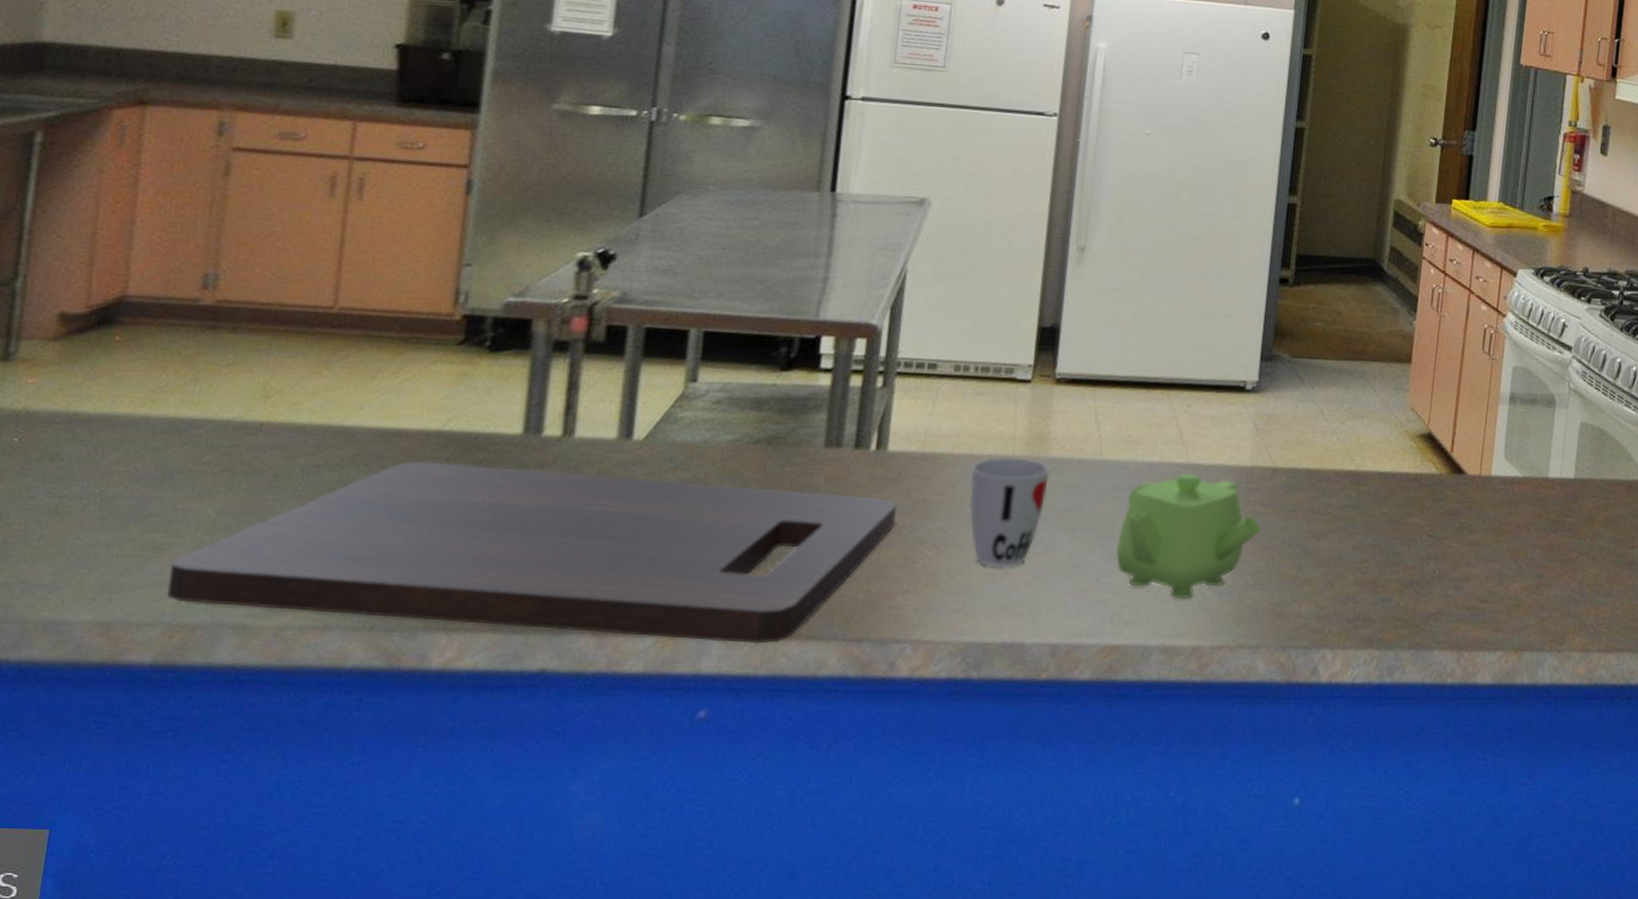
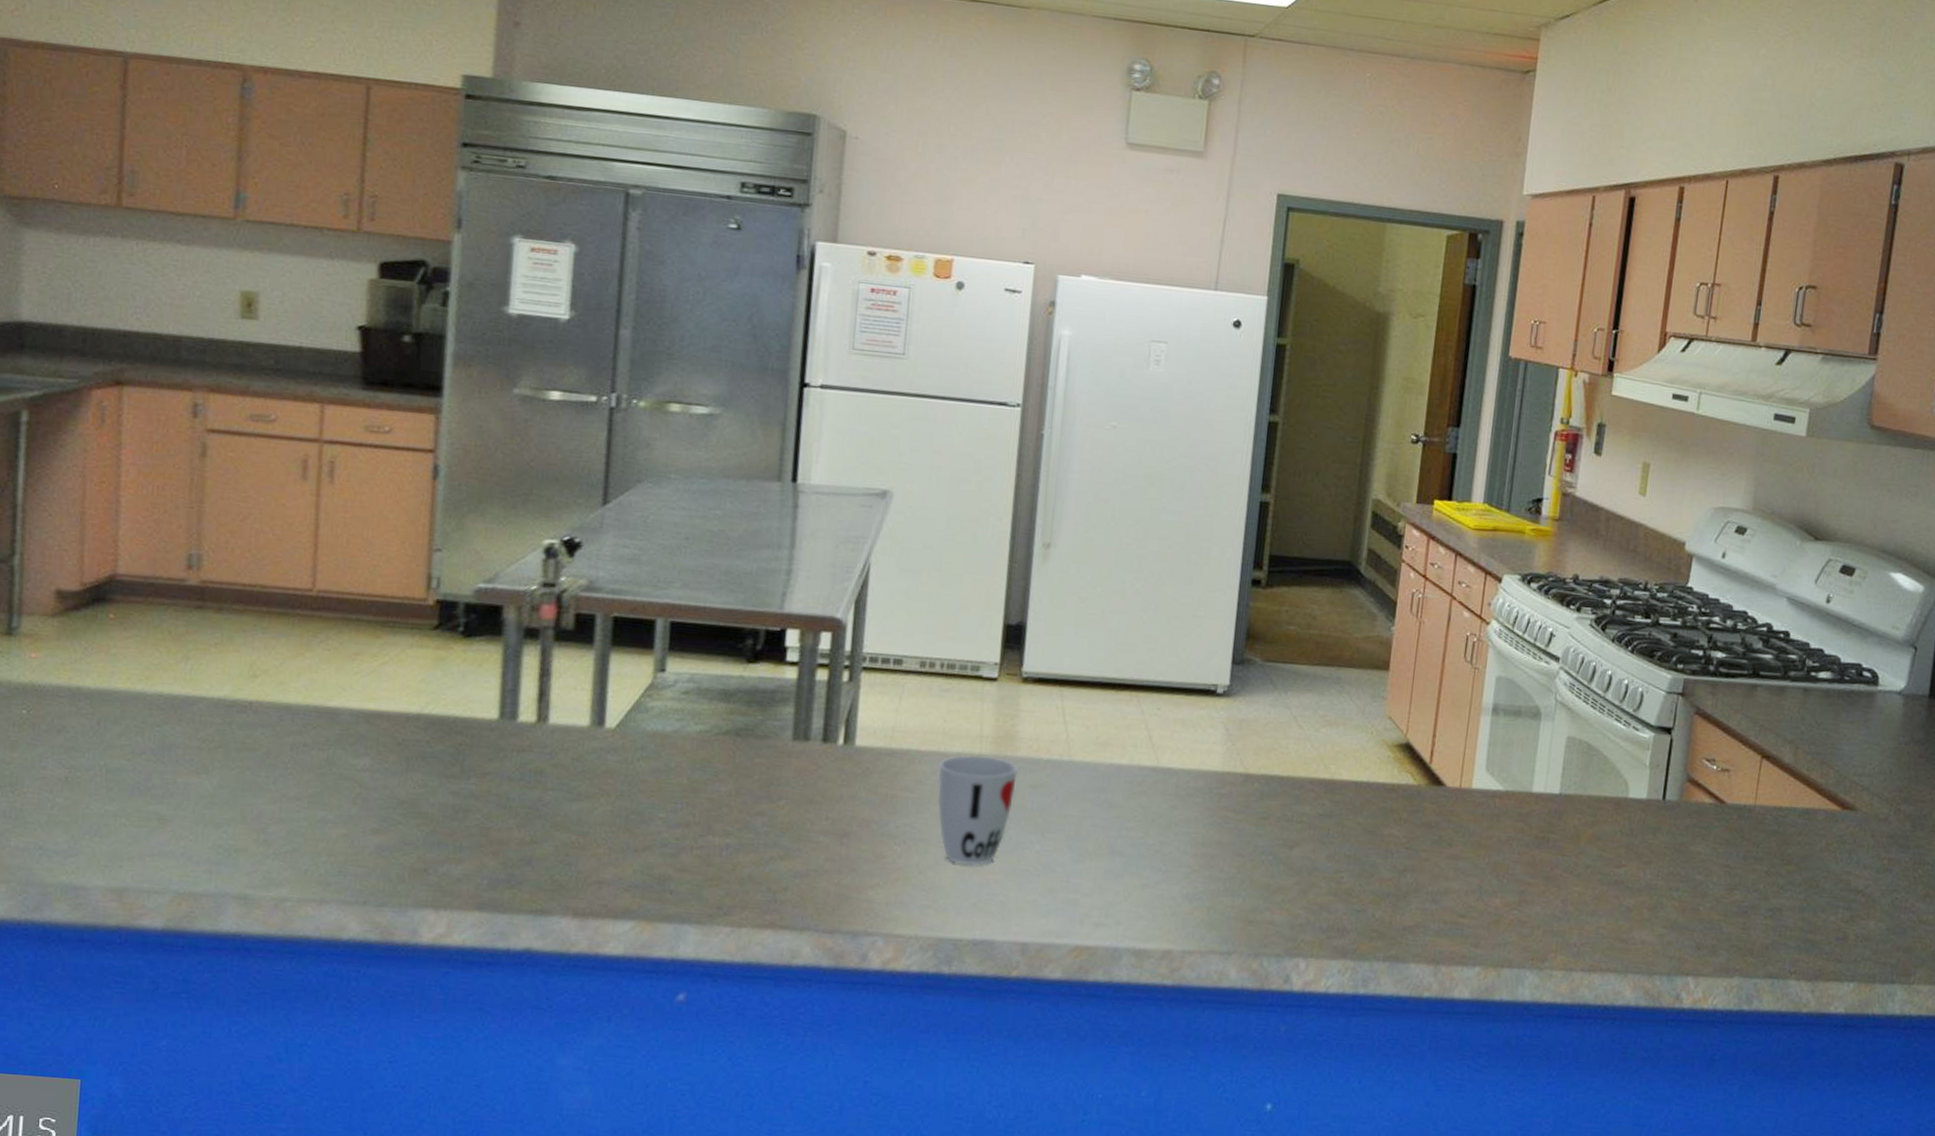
cutting board: present [167,460,897,644] -> none [172,742,866,932]
teapot: present [1115,473,1261,600] -> none [1084,776,1233,904]

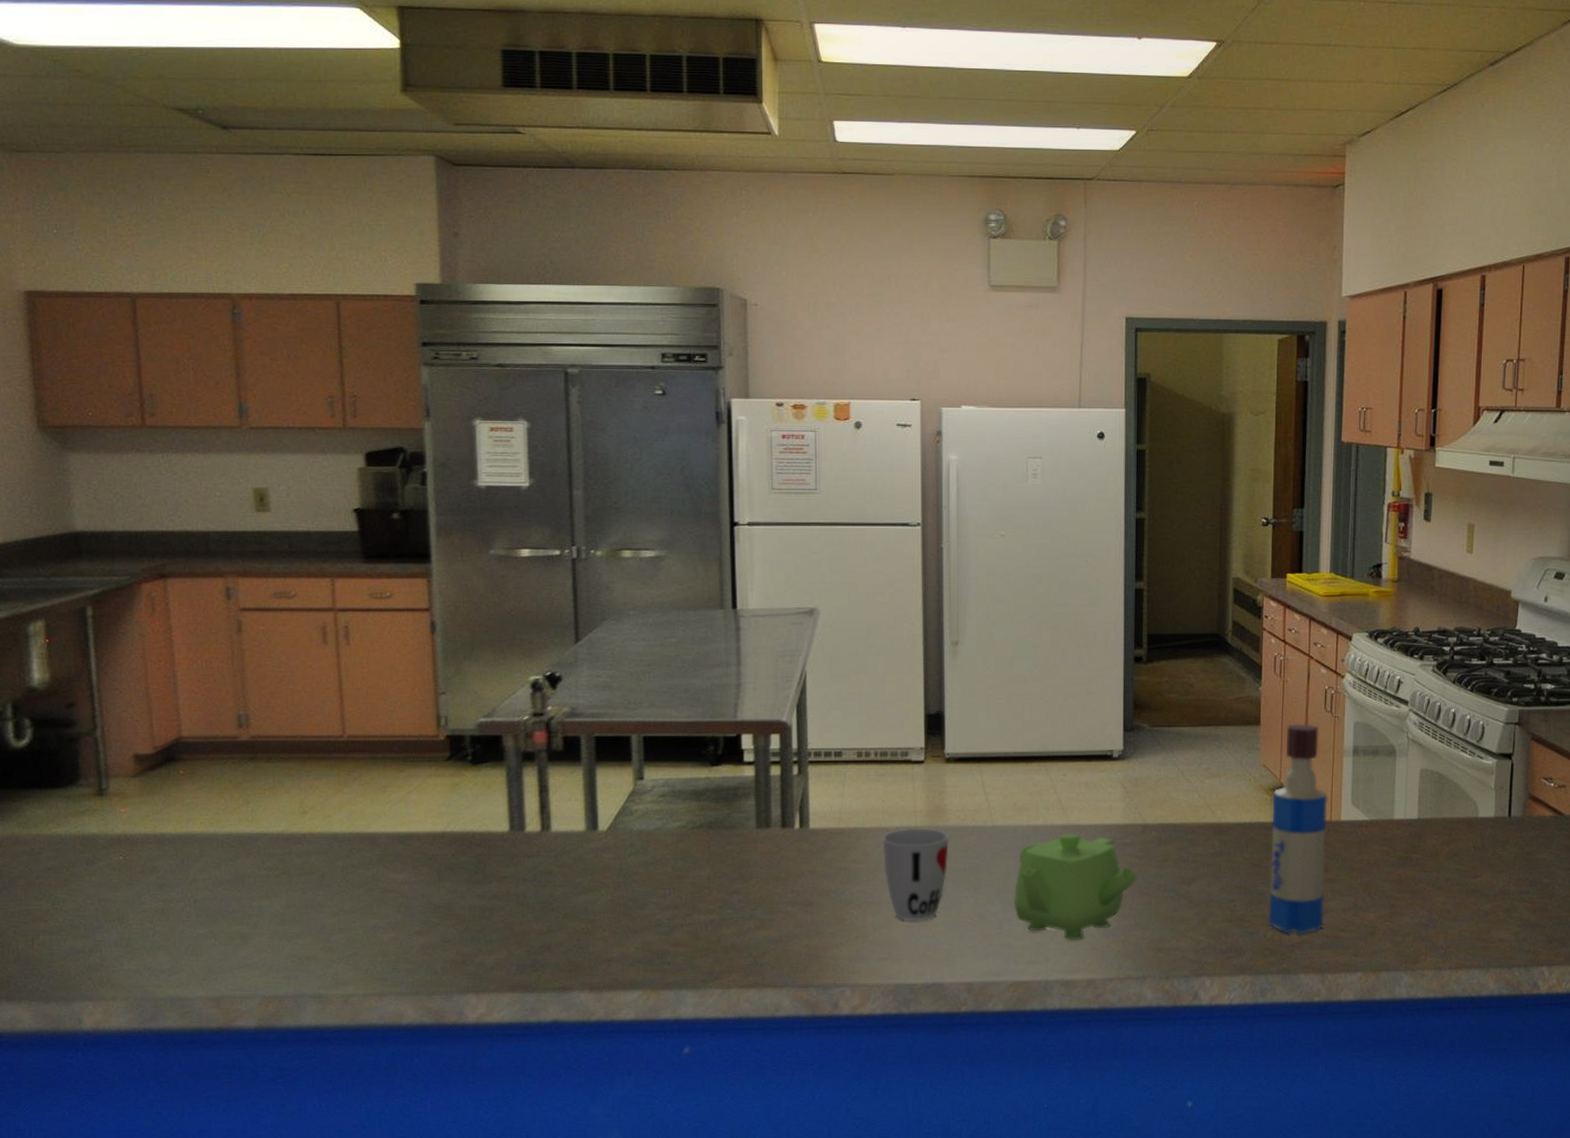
teapot: none [1084,776,1233,904] -> present [1013,833,1138,941]
tequila bottle: none [1379,672,1460,918] -> present [1269,724,1328,935]

